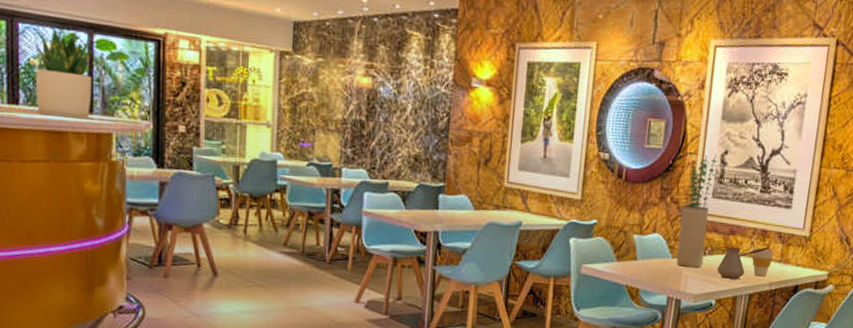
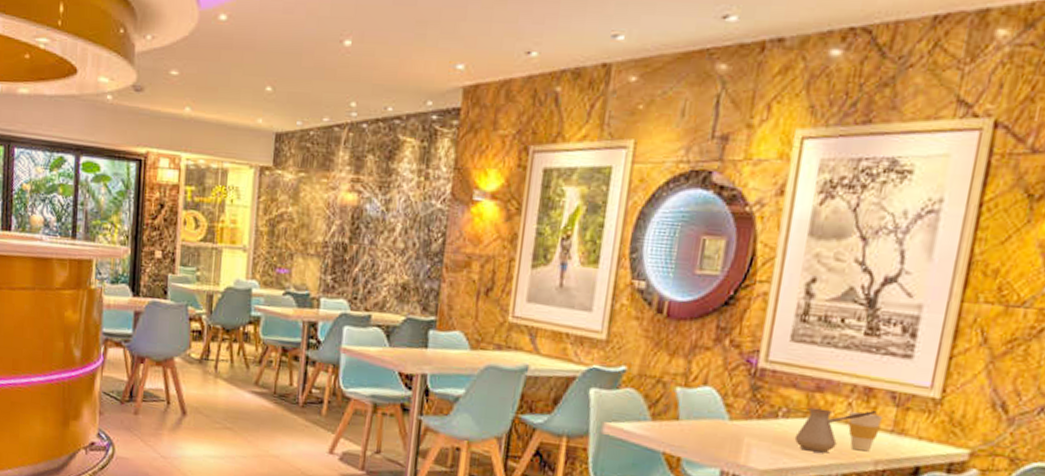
planter: present [35,30,94,121] -> none [26,153,80,246]
vase: present [676,154,717,268] -> none [735,282,800,435]

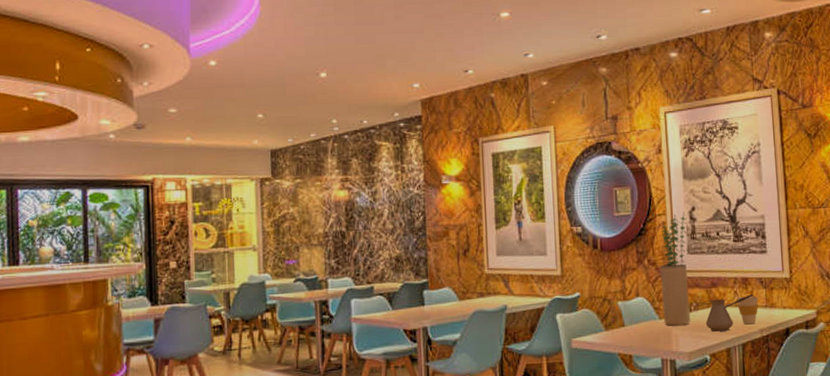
vase: none [735,282,800,435] -> present [660,212,691,326]

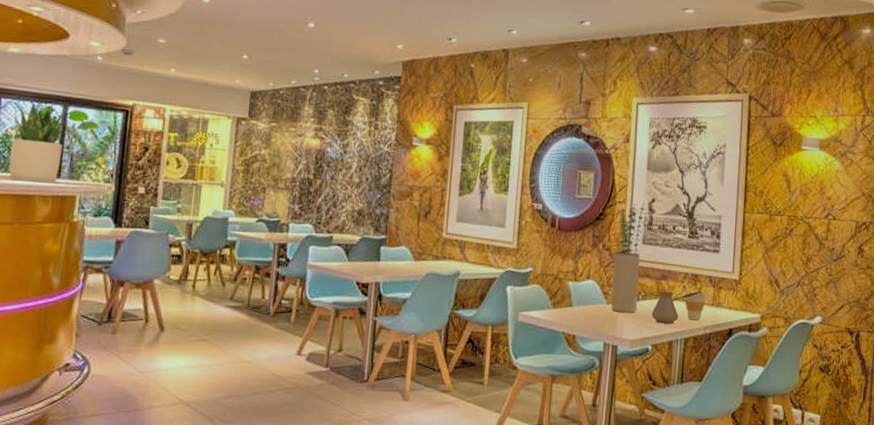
planter: none [33,189,87,272] -> present [9,103,68,185]

